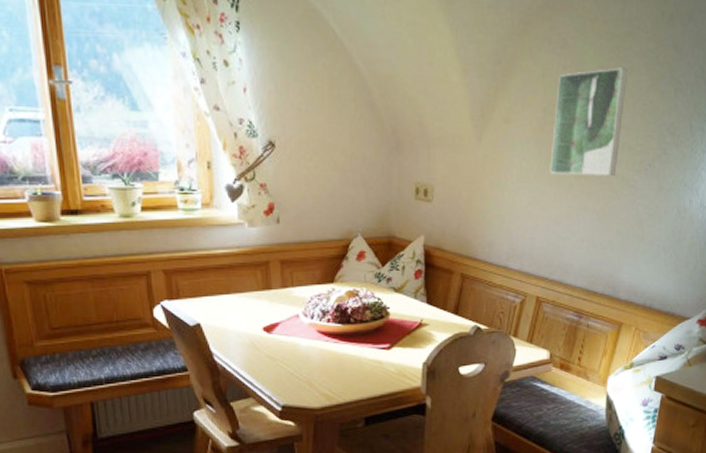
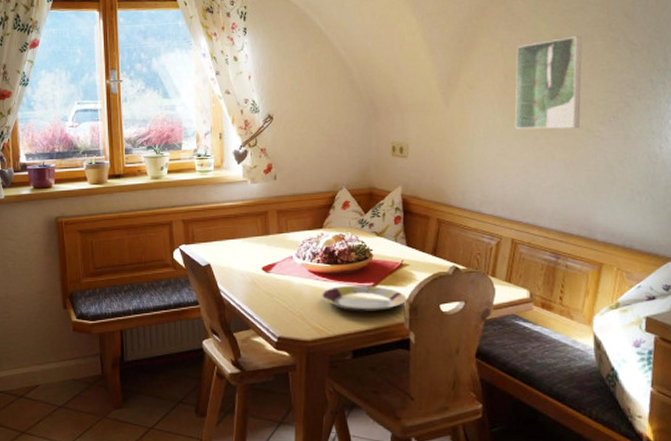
plate: none [331,347,425,377] -> present [321,285,407,312]

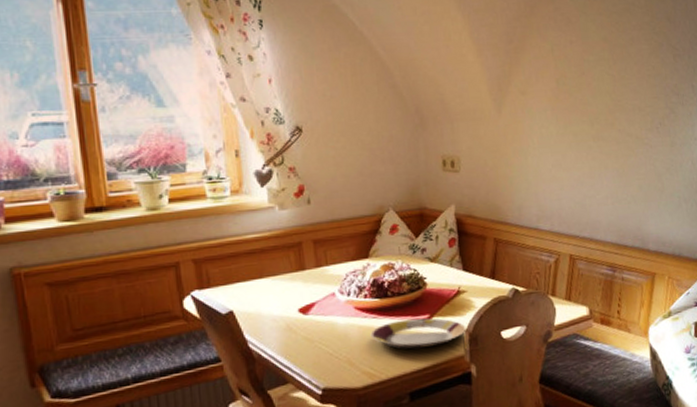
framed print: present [514,36,582,130] -> none [566,39,631,139]

